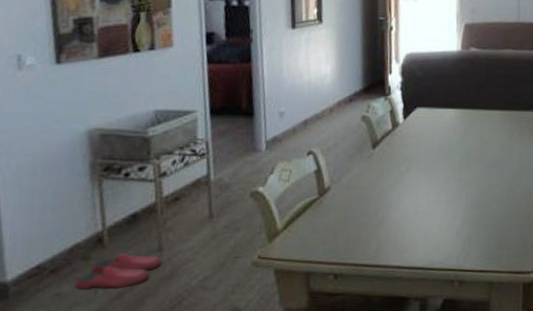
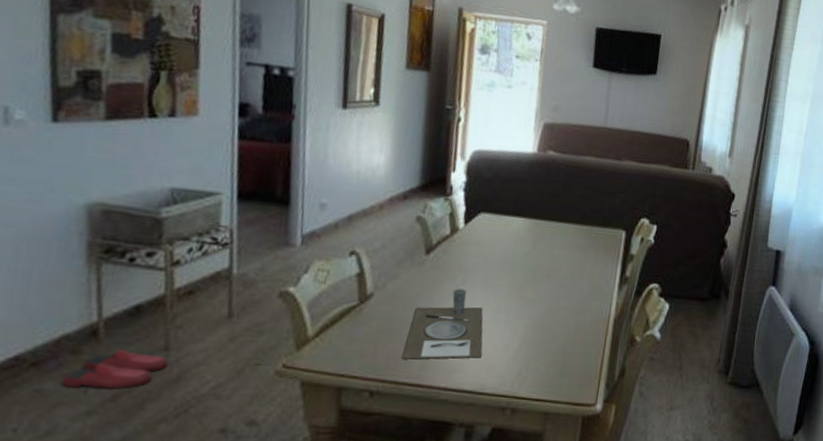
place setting: none [359,176,429,243] -> present [401,288,483,360]

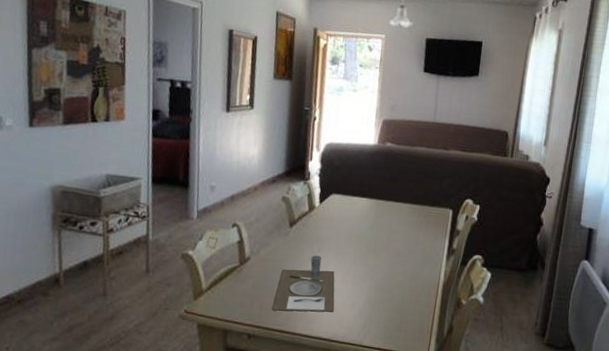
slippers: present [61,349,168,389] -> none [36,293,106,323]

